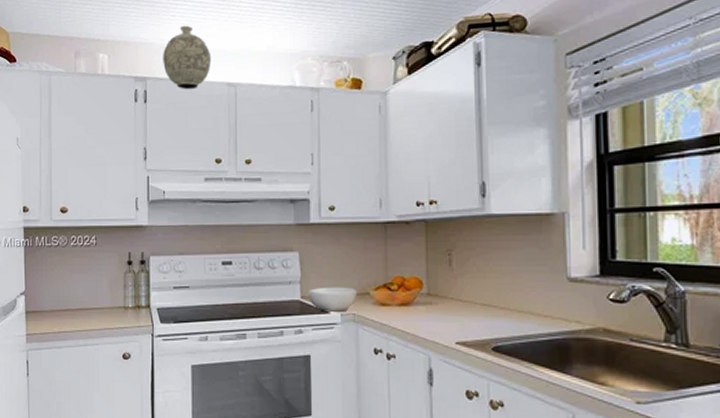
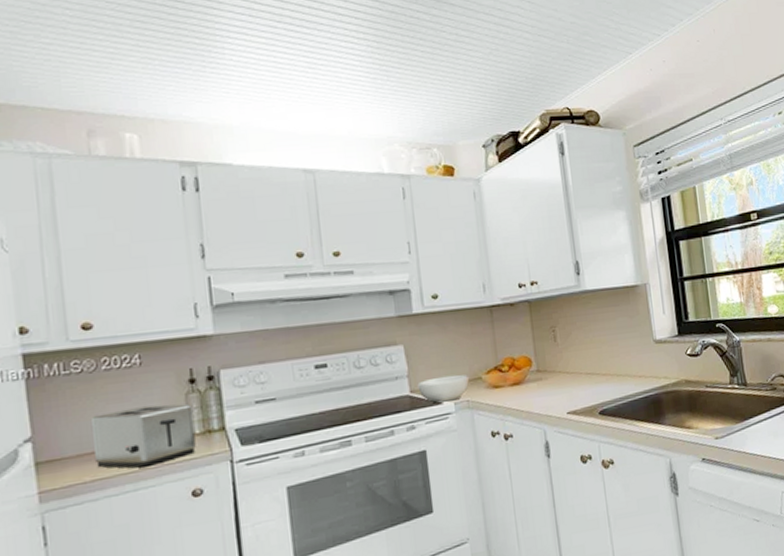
toaster: none [61,278,128,329] -> present [90,403,196,469]
decorative vase: present [163,25,212,90] -> none [216,104,282,177]

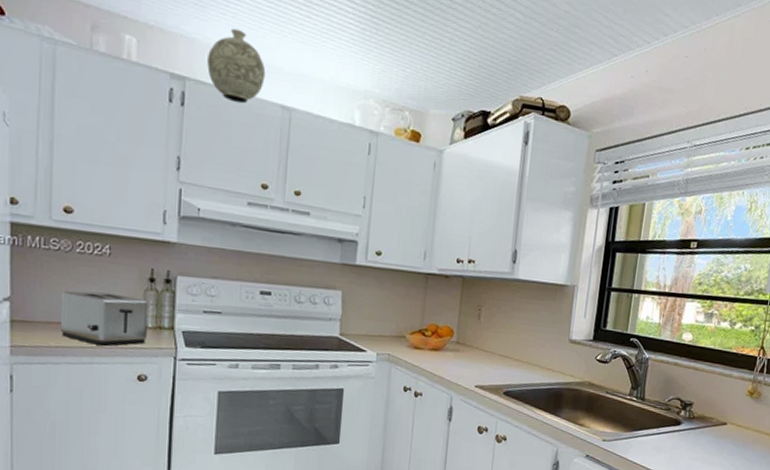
decorative vase: none [216,104,282,177] -> present [207,28,266,104]
bowl: present [417,374,470,403] -> none [347,326,395,351]

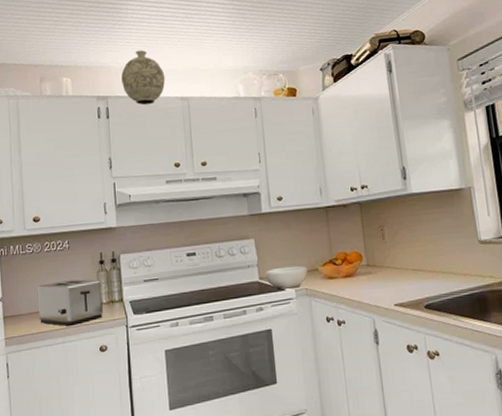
bowl: none [347,326,395,351] -> present [265,265,308,289]

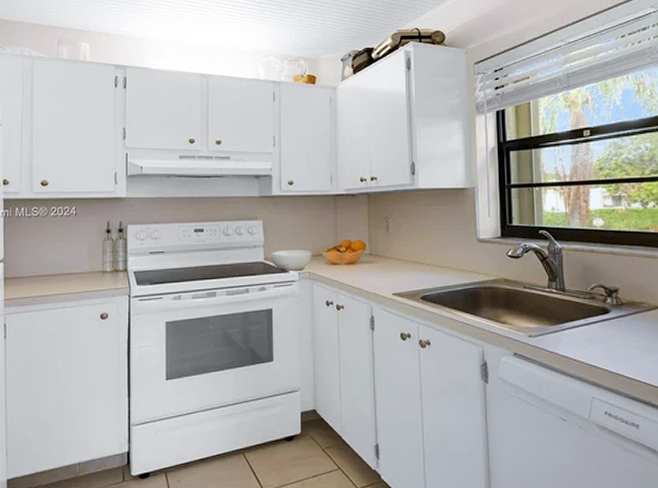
toaster: present [37,279,103,327] -> none [40,245,106,292]
decorative vase: present [121,49,165,106] -> none [142,22,186,79]

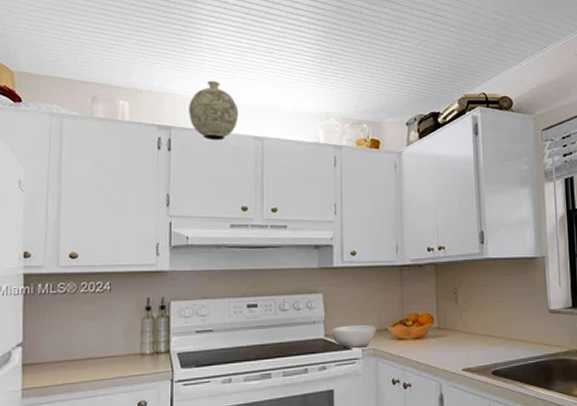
decorative vase: none [142,22,186,79] -> present [189,80,239,141]

